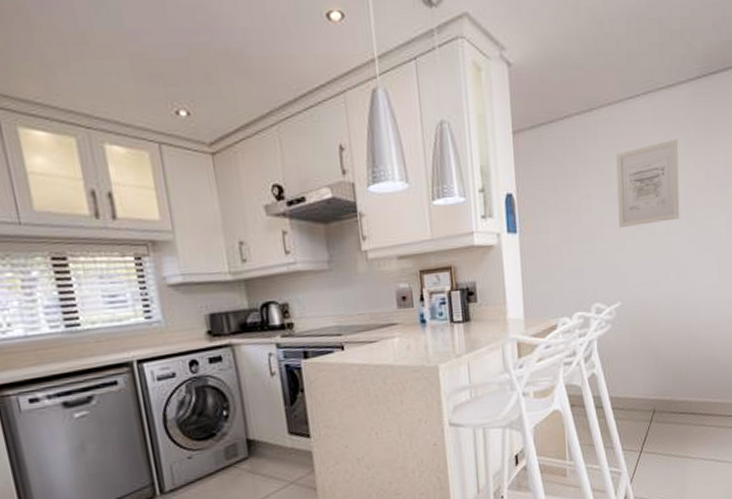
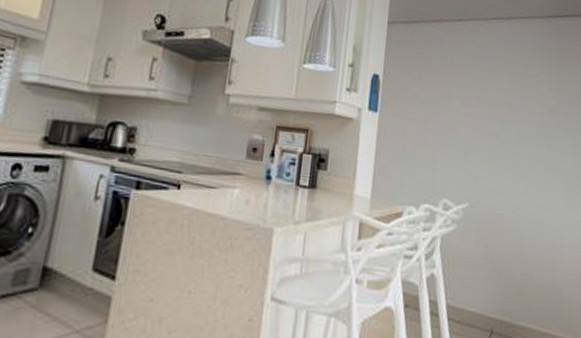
wall art: present [616,138,680,229] -> none [474,62,535,135]

